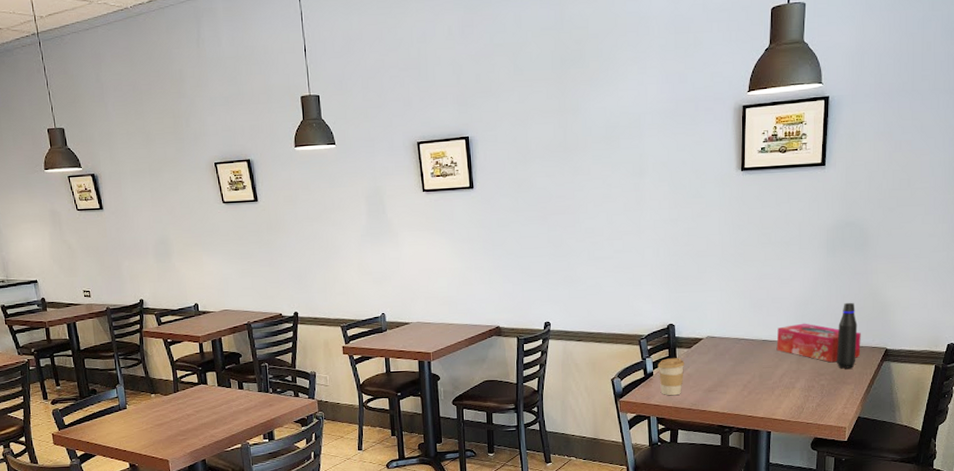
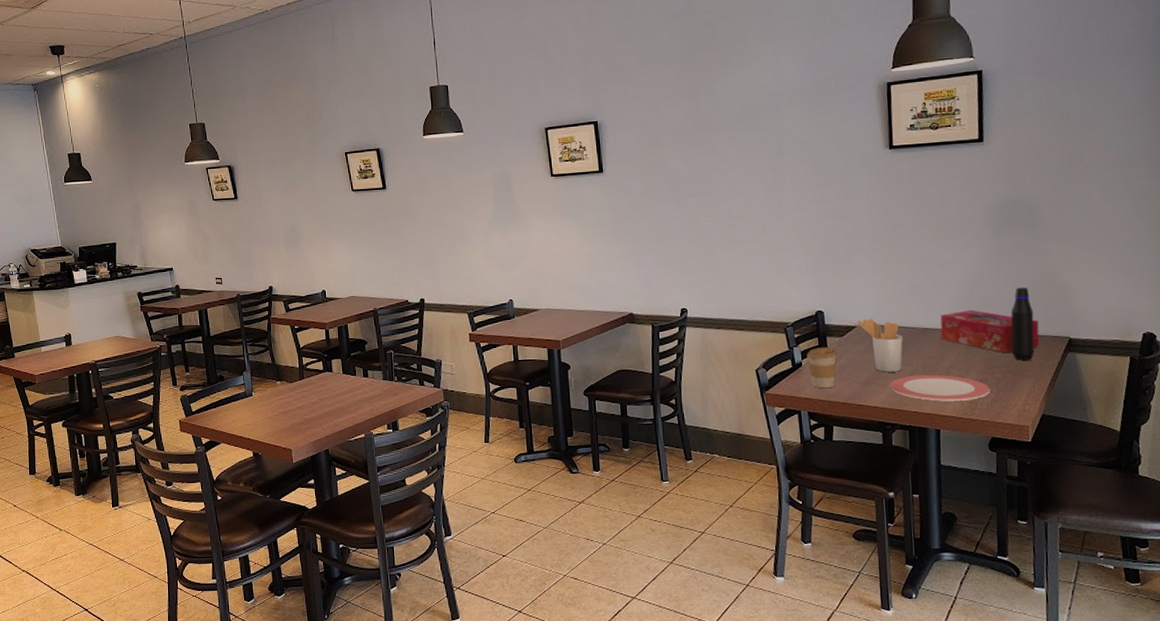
utensil holder: none [704,331,743,381] -> present [857,318,903,372]
plate: none [729,382,816,407] -> present [889,374,991,402]

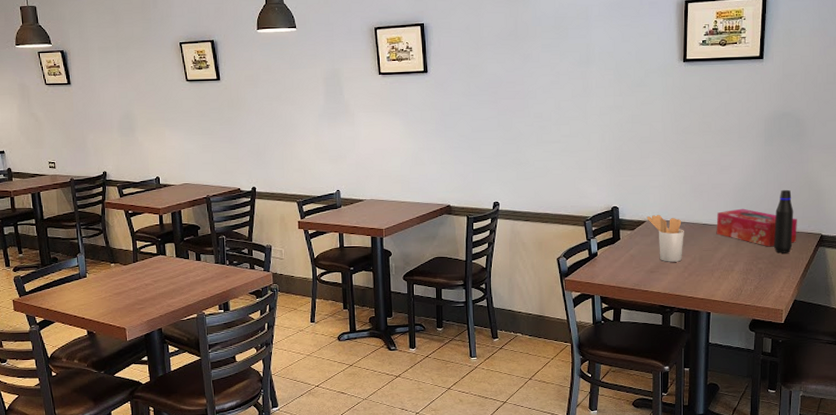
coffee cup: present [806,346,837,389] -> none [602,238,628,276]
plate: present [889,374,991,402] -> none [670,264,754,288]

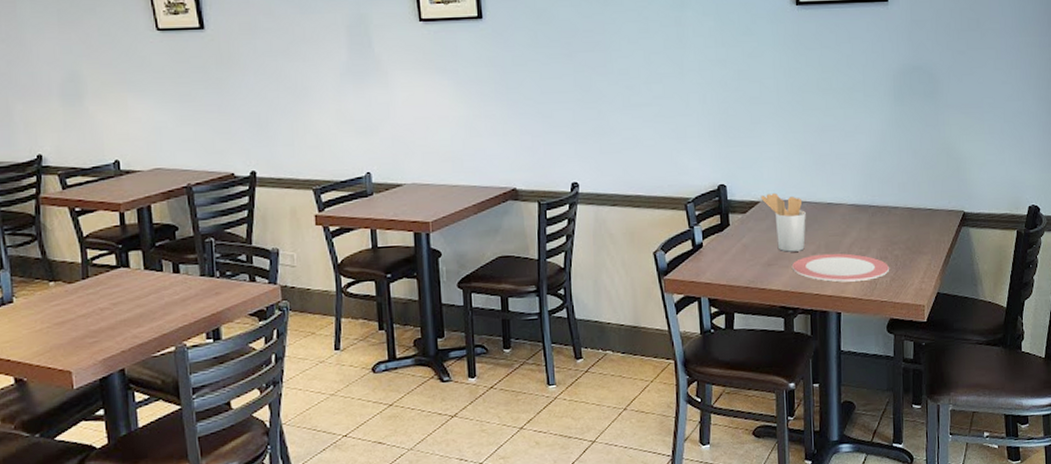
plate: none [670,264,754,288] -> present [791,253,890,282]
tissue box: present [716,208,797,247] -> none [843,182,936,229]
water bottle: present [773,189,794,253] -> none [910,158,932,236]

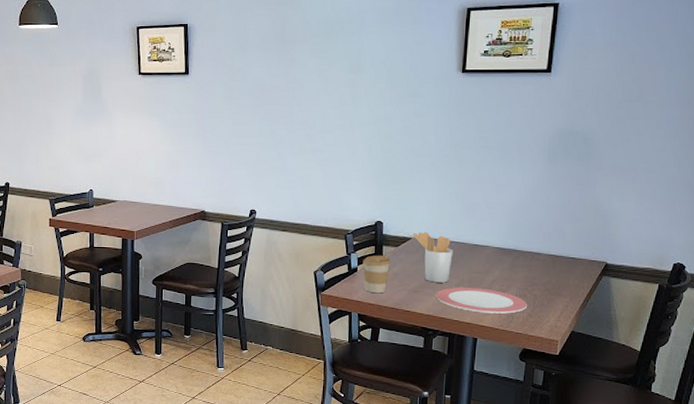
coffee cup: none [708,224,740,272] -> present [362,255,391,294]

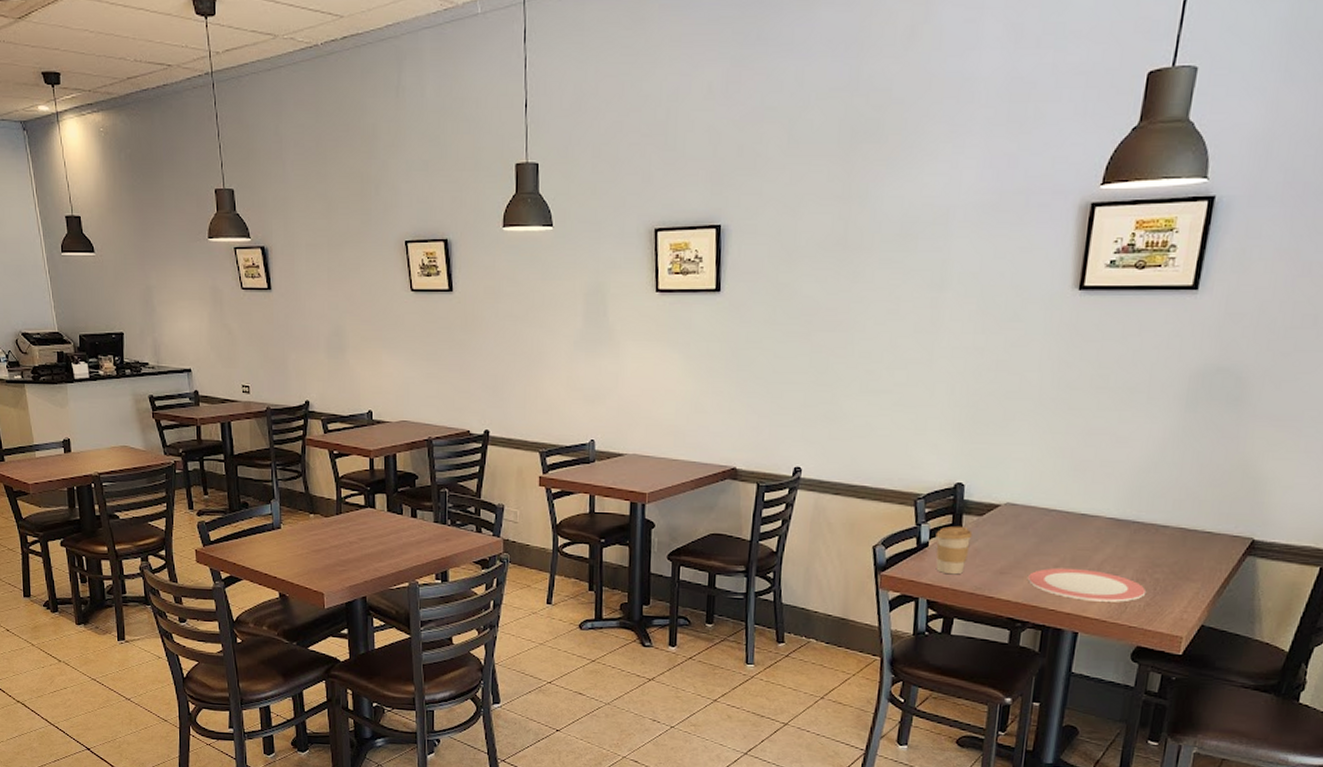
utensil holder: present [413,231,453,283] -> none [1002,497,1054,562]

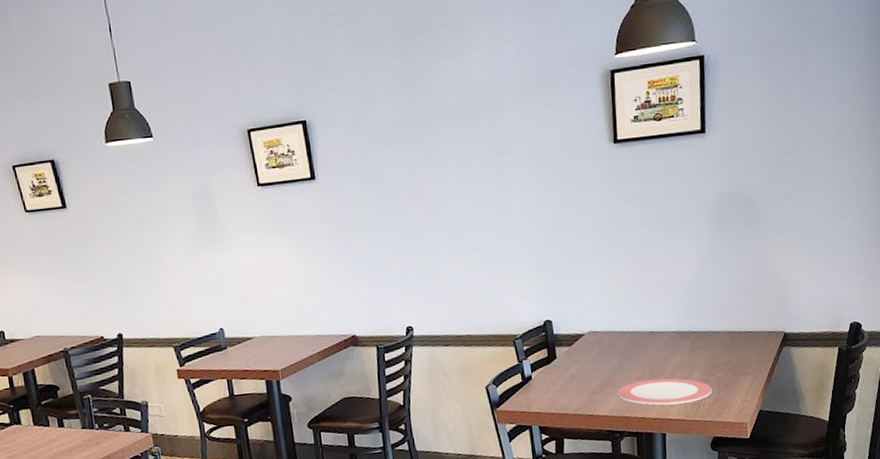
coffee cup: present [935,526,973,575] -> none [536,357,566,402]

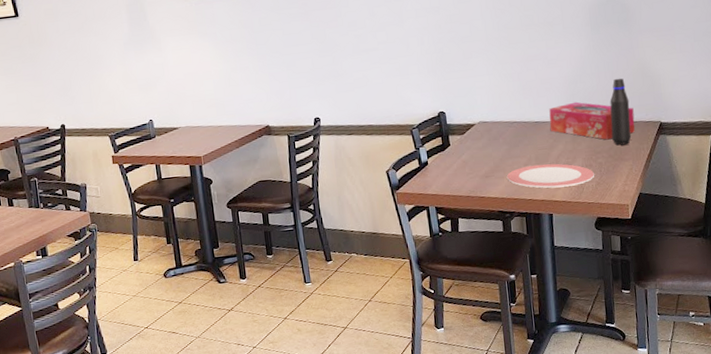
tissue box: none [665,309,757,352] -> present [549,101,635,140]
water bottle: none [731,283,753,358] -> present [609,78,631,146]

